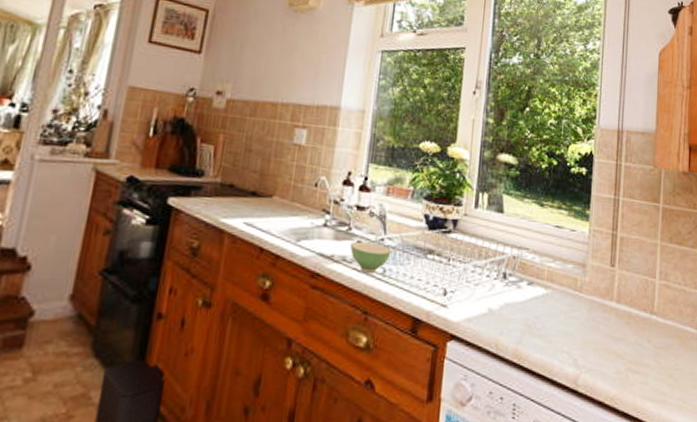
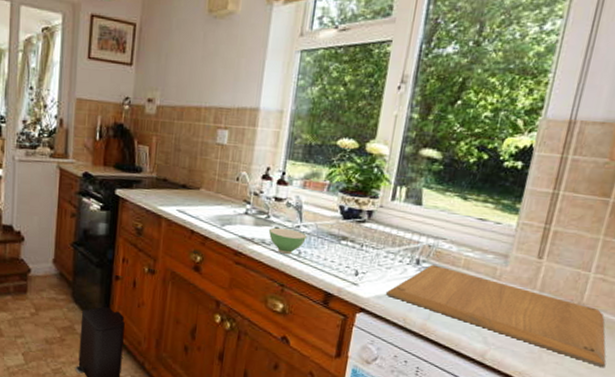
chopping board: none [475,278,683,384] -> present [385,265,606,368]

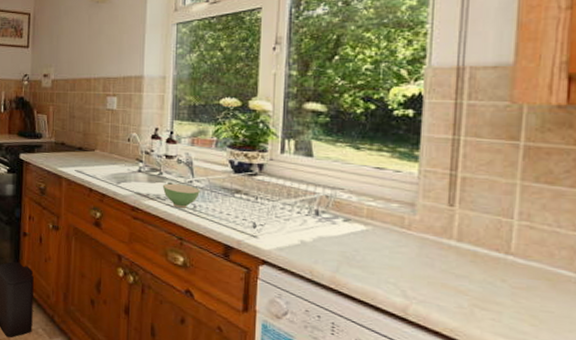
chopping board: present [385,265,606,368] -> none [287,215,554,326]

